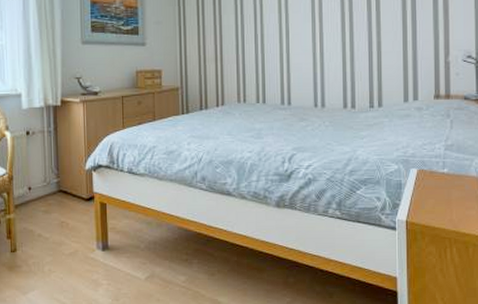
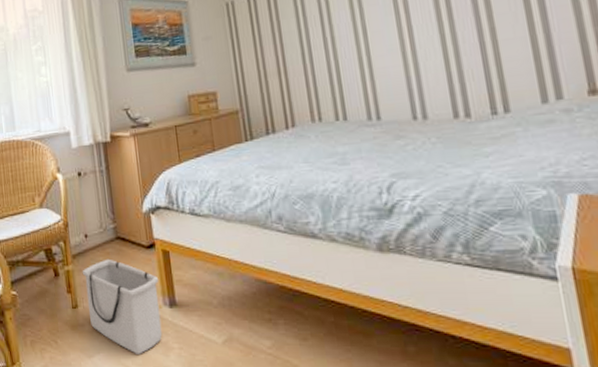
storage bin: none [23,209,95,290] -> present [82,258,163,354]

